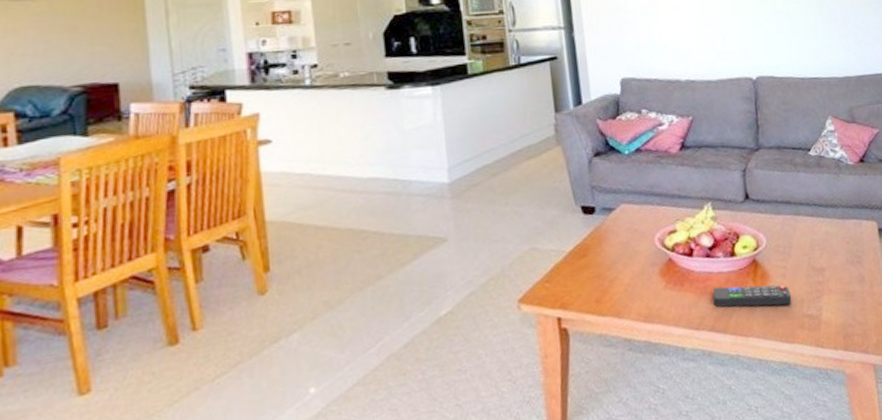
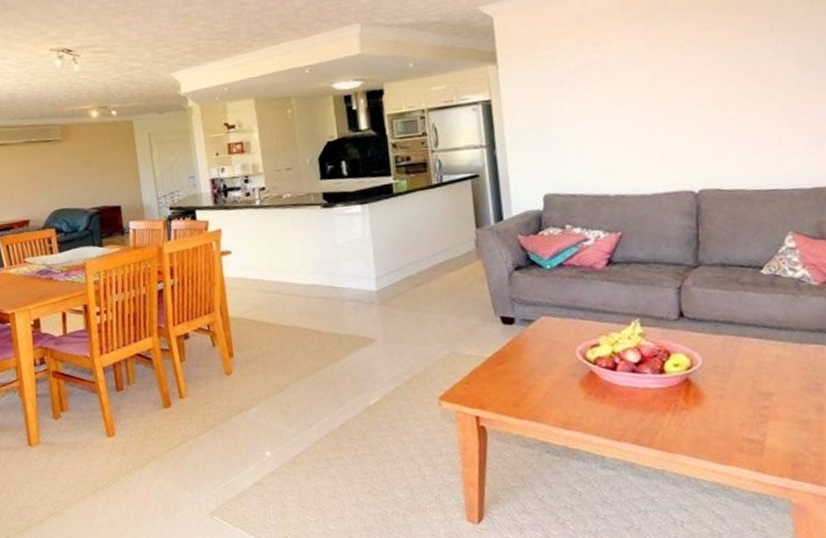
remote control: present [712,285,792,308] -> none [637,402,730,427]

